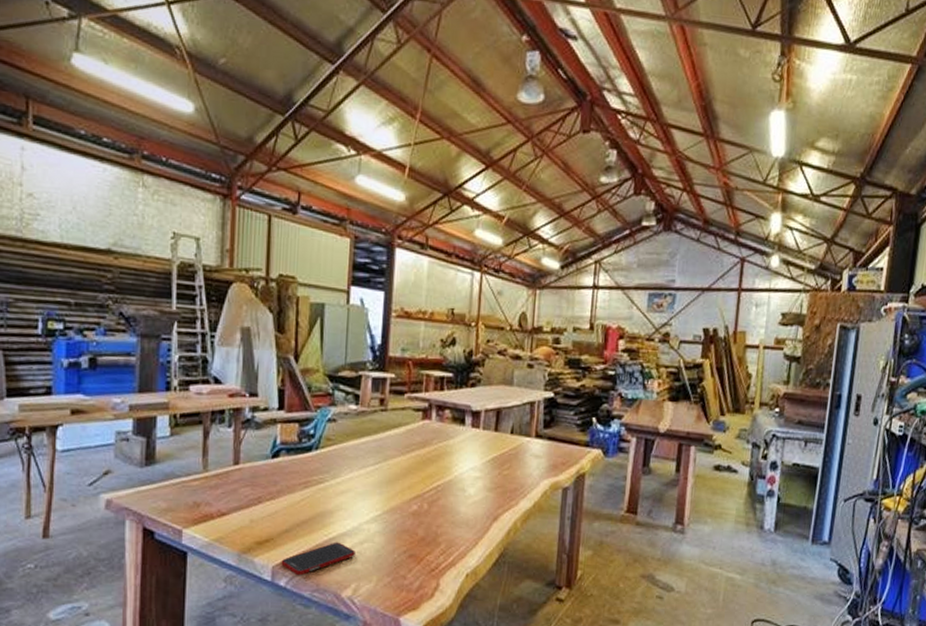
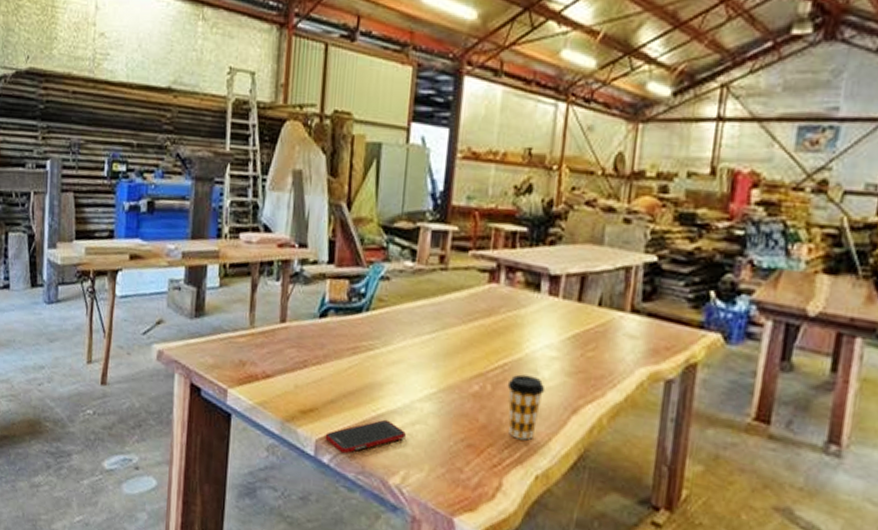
coffee cup: none [440,493,472,546] -> present [507,374,546,440]

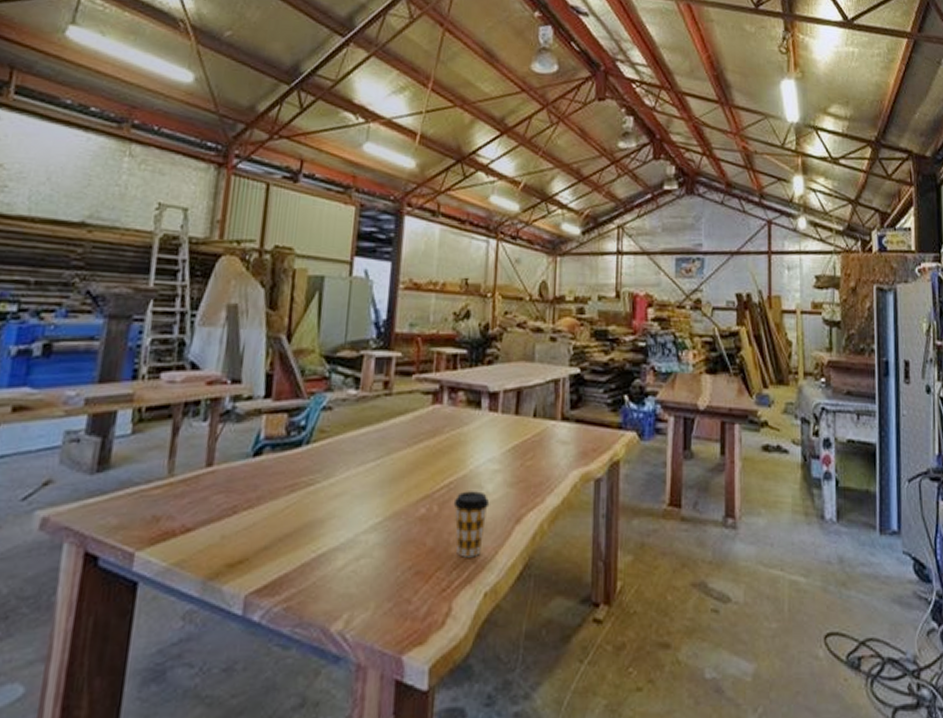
cell phone: present [325,419,406,454] -> none [256,559,349,606]

